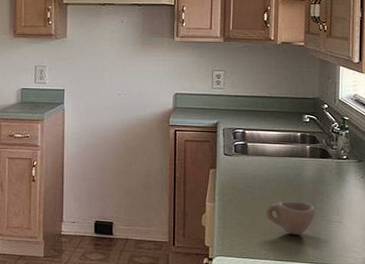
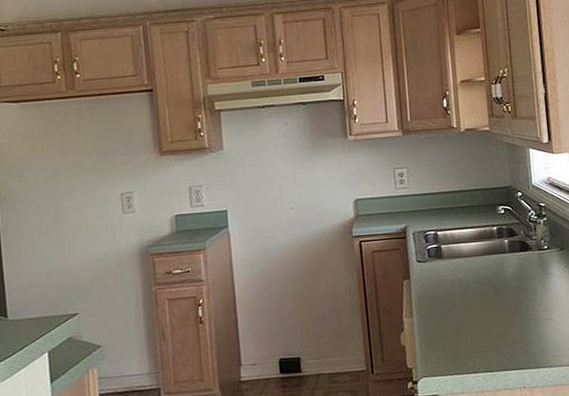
cup: present [266,201,316,235] -> none [469,302,522,341]

